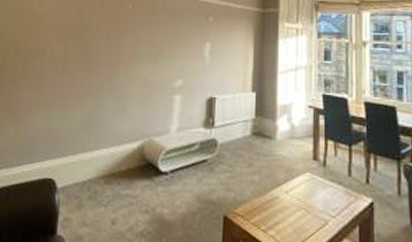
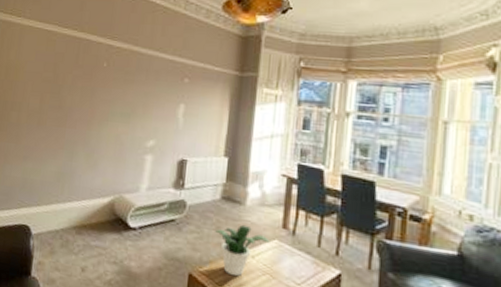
potted plant: none [248,159,302,215] -> present [215,224,270,277]

